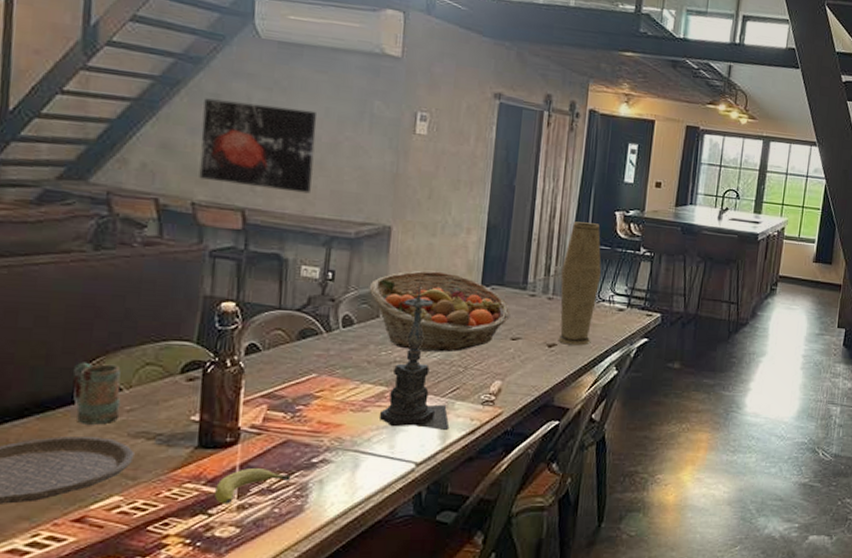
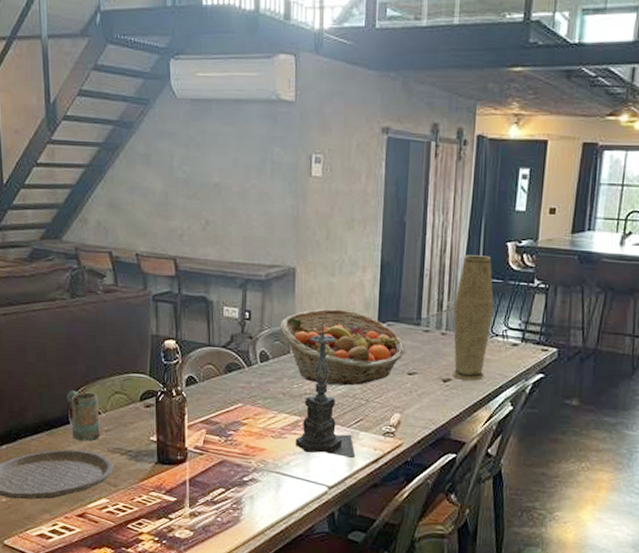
wall art: present [199,98,317,194] -> none [138,159,227,240]
fruit: present [215,468,291,504] -> none [173,482,228,511]

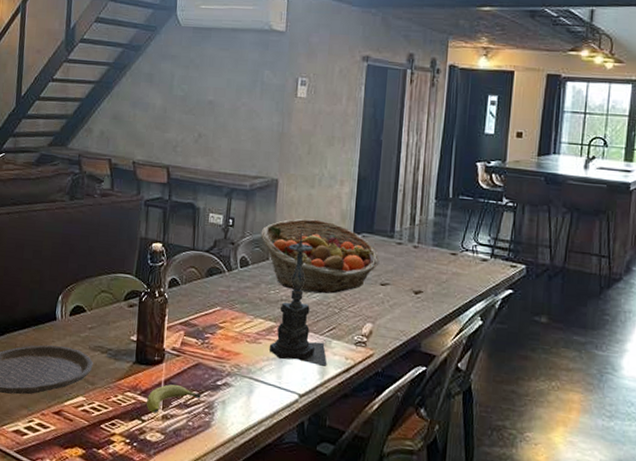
mug: present [66,390,101,441] -> none [55,287,85,338]
fruit: none [173,482,228,511] -> present [147,384,201,413]
vase: present [452,255,494,381] -> none [424,173,465,294]

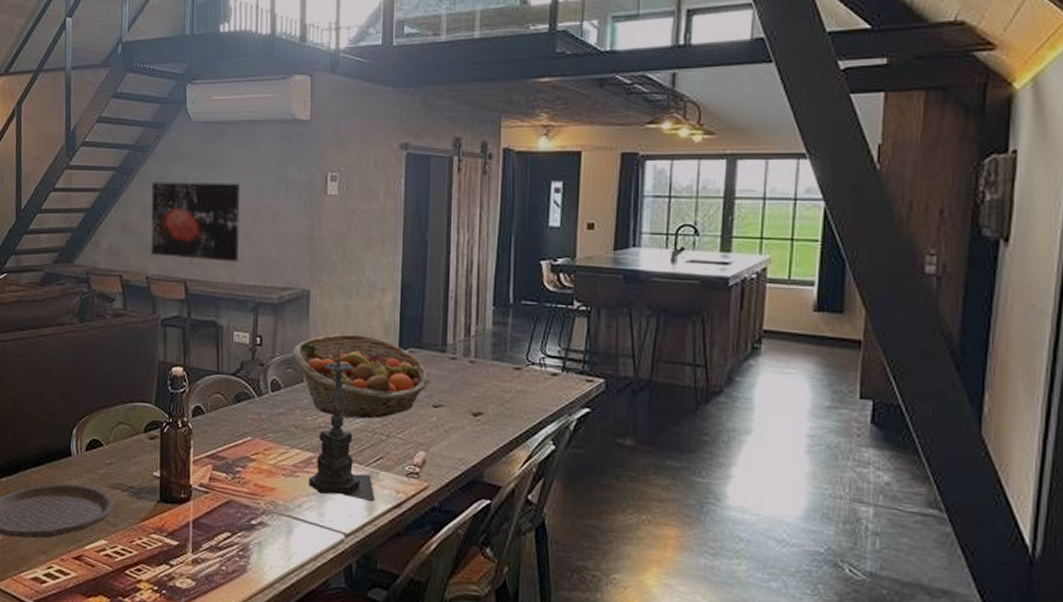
wall art: none [138,78,221,152] -> present [151,182,240,262]
fruit: present [147,384,201,413] -> none [174,525,234,557]

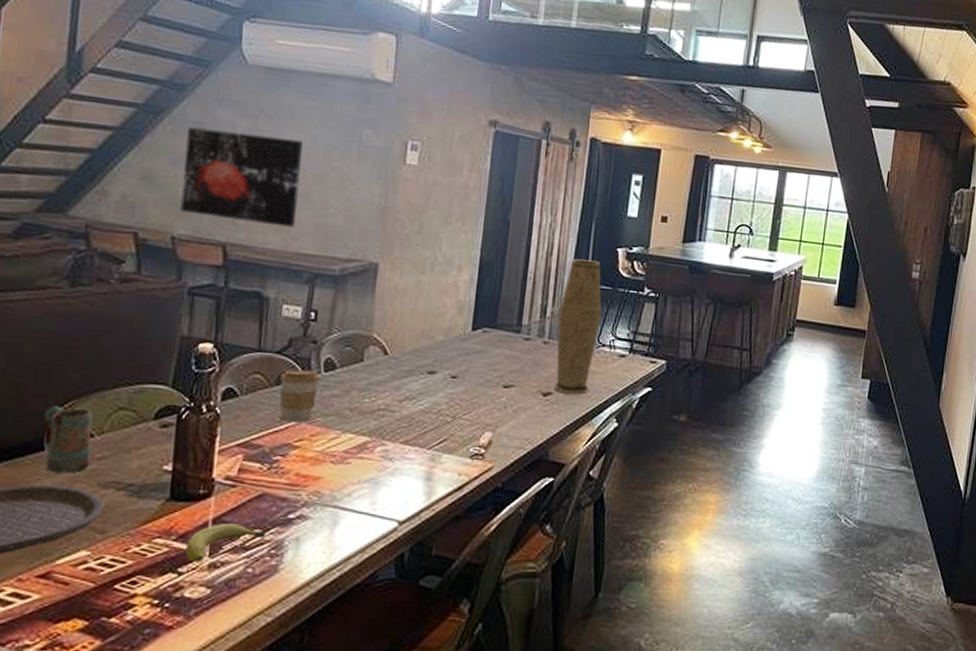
mug: none [69,419,103,475] -> present [42,405,93,473]
fruit: none [174,525,234,557] -> present [185,523,266,562]
coffee cup: none [235,390,269,438] -> present [279,369,321,423]
fruit basket: present [292,333,431,419] -> none [353,310,504,400]
candle holder: present [308,345,375,501] -> none [360,323,436,485]
vase: none [483,275,529,415] -> present [554,259,602,395]

